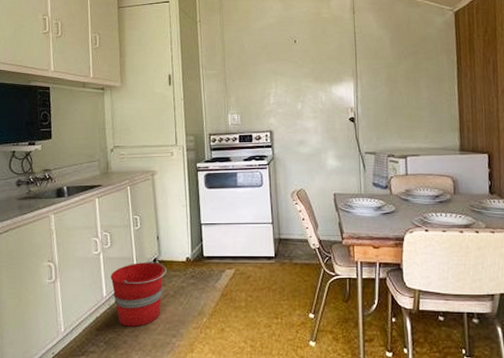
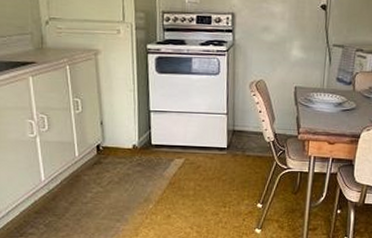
bucket: present [110,260,166,327] -> none [49,146,111,211]

